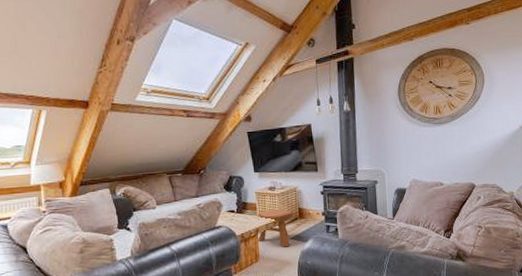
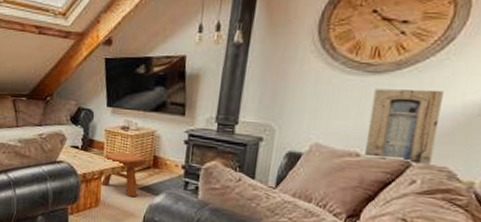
wall art: none [442,131,486,185] -> present [365,89,444,166]

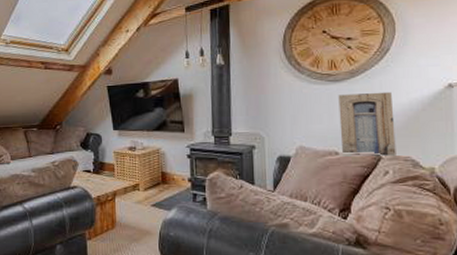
stool: present [100,151,146,198] -> none [114,171,155,215]

